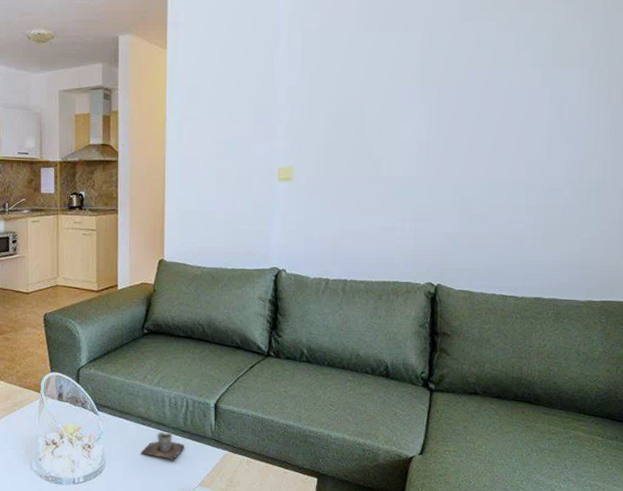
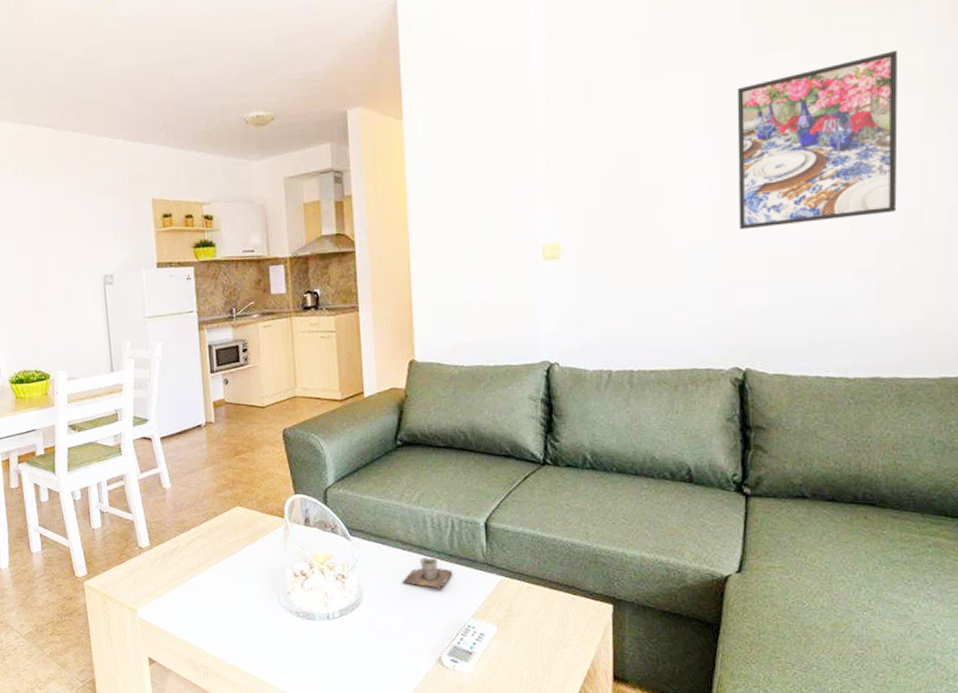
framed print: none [440,30,572,168] -> present [737,51,898,230]

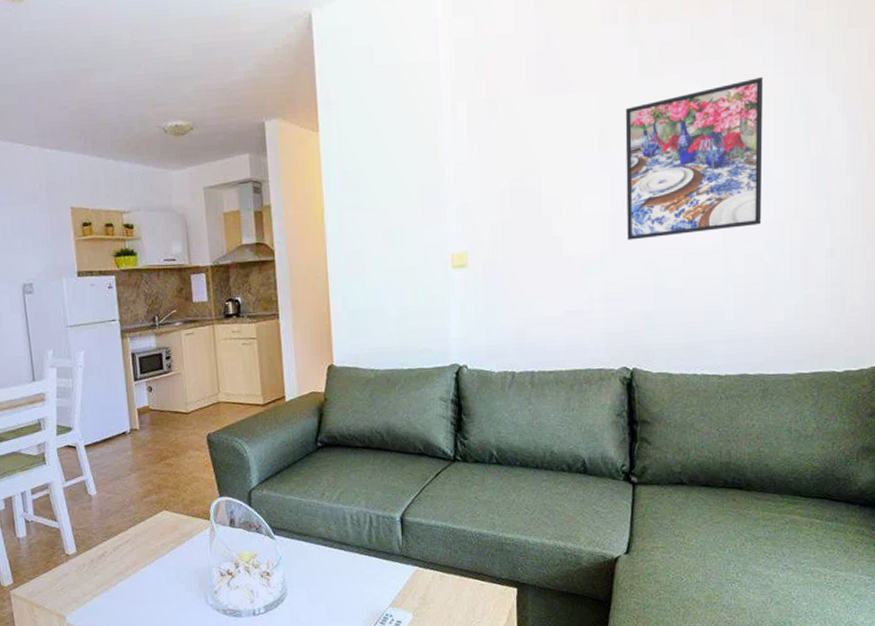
cup: present [402,557,453,590] -> none [324,552,371,582]

